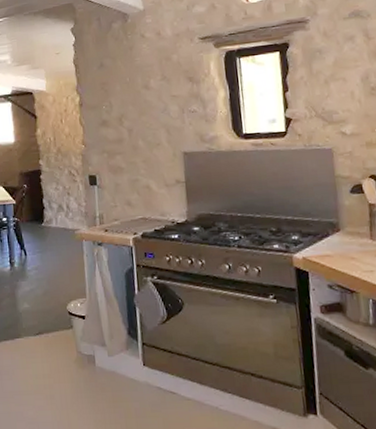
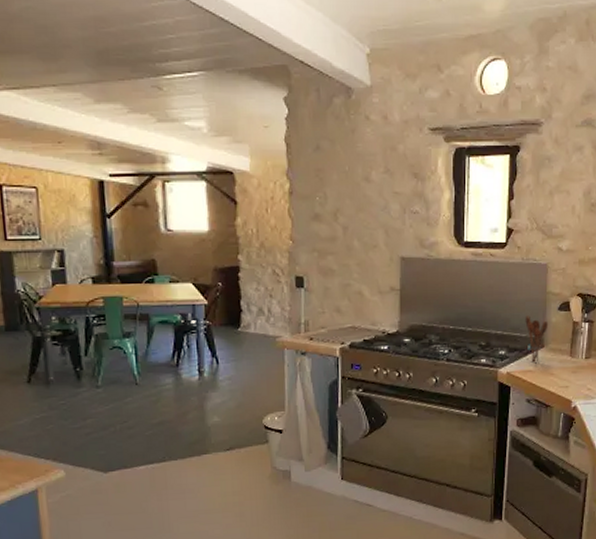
utensil holder: none [315,200,342,247] -> present [525,315,549,362]

